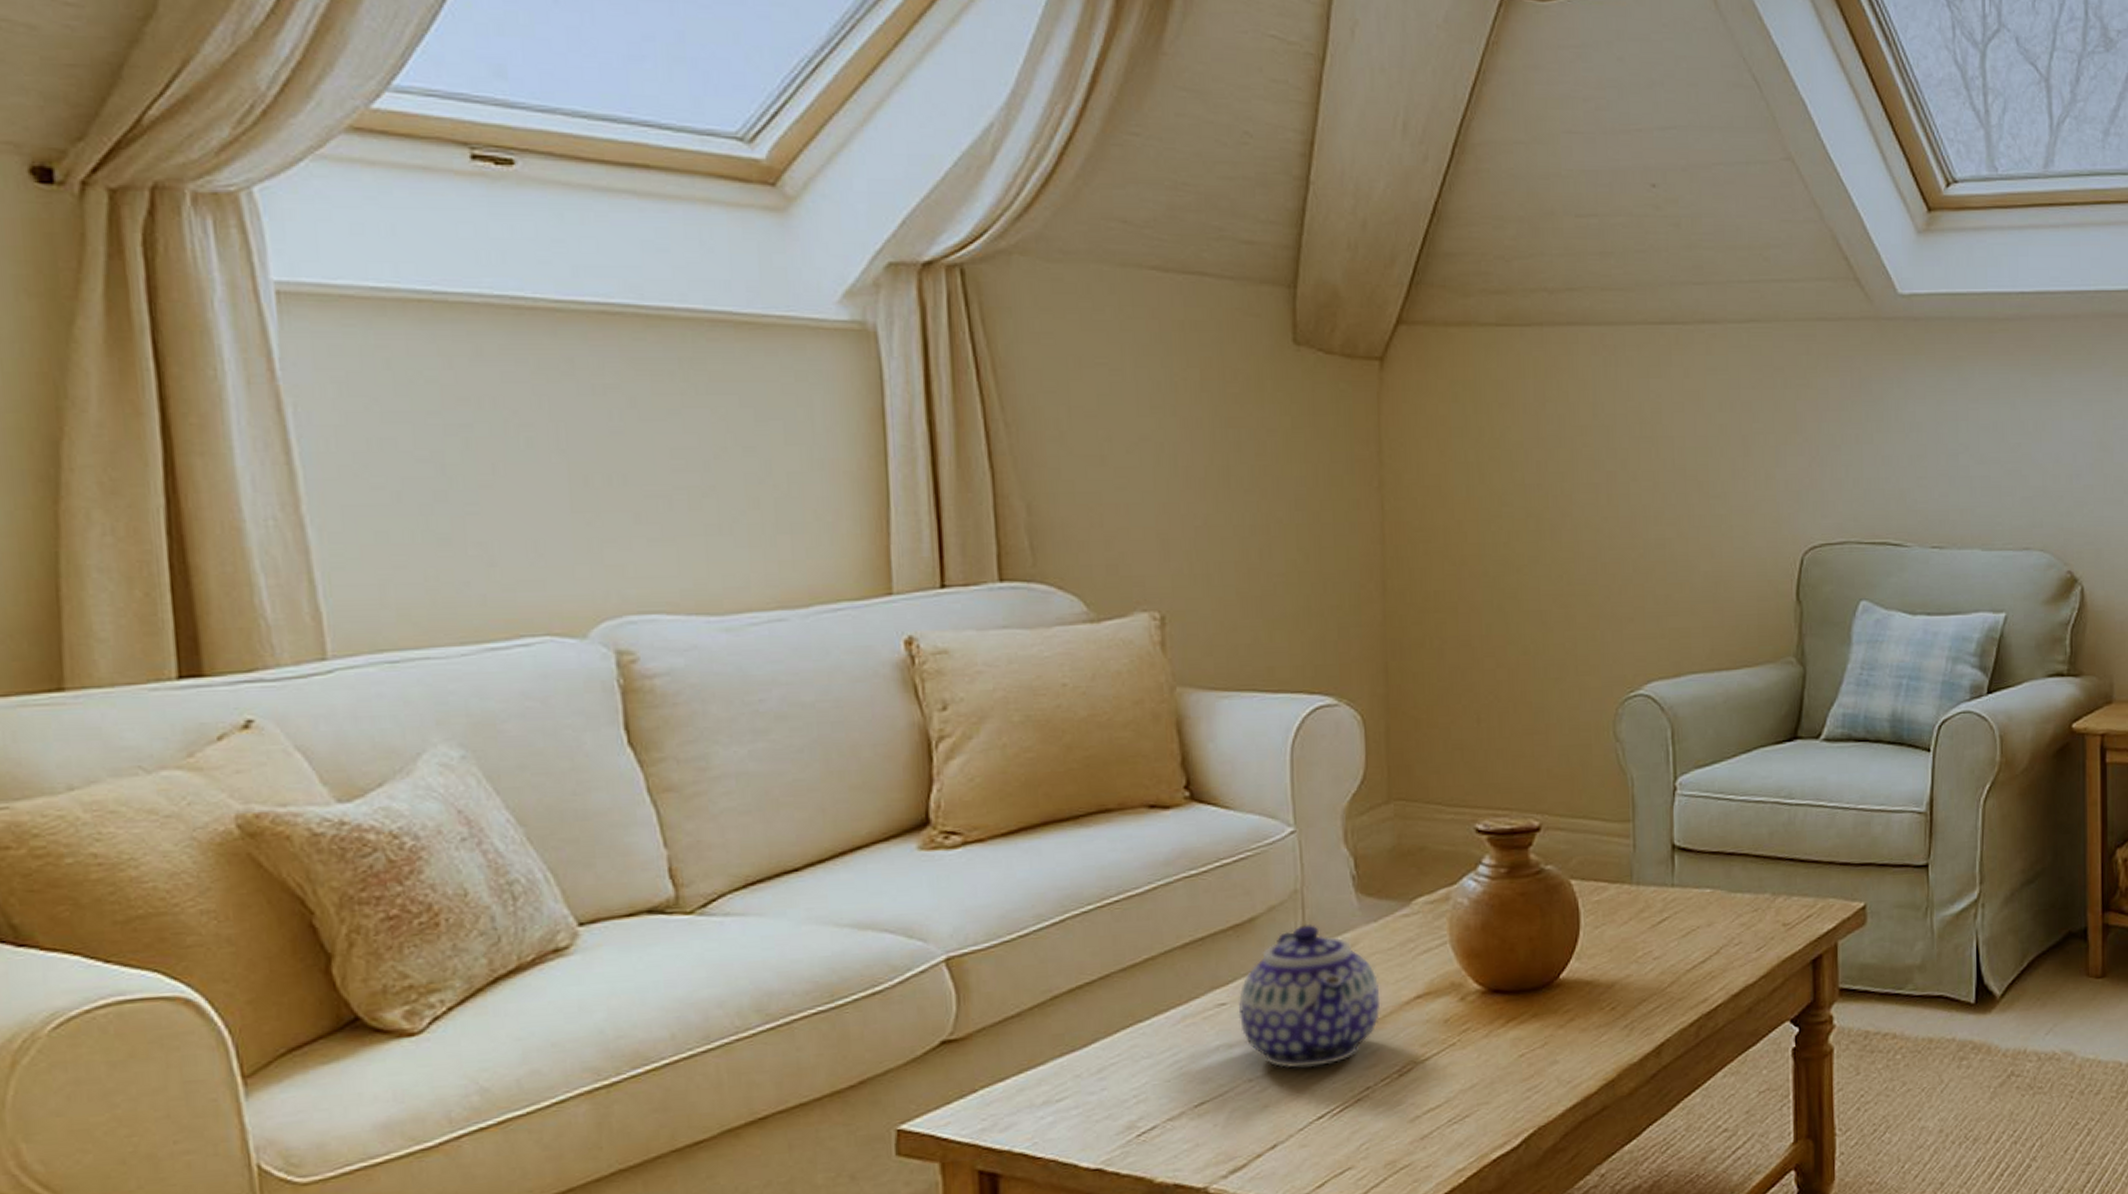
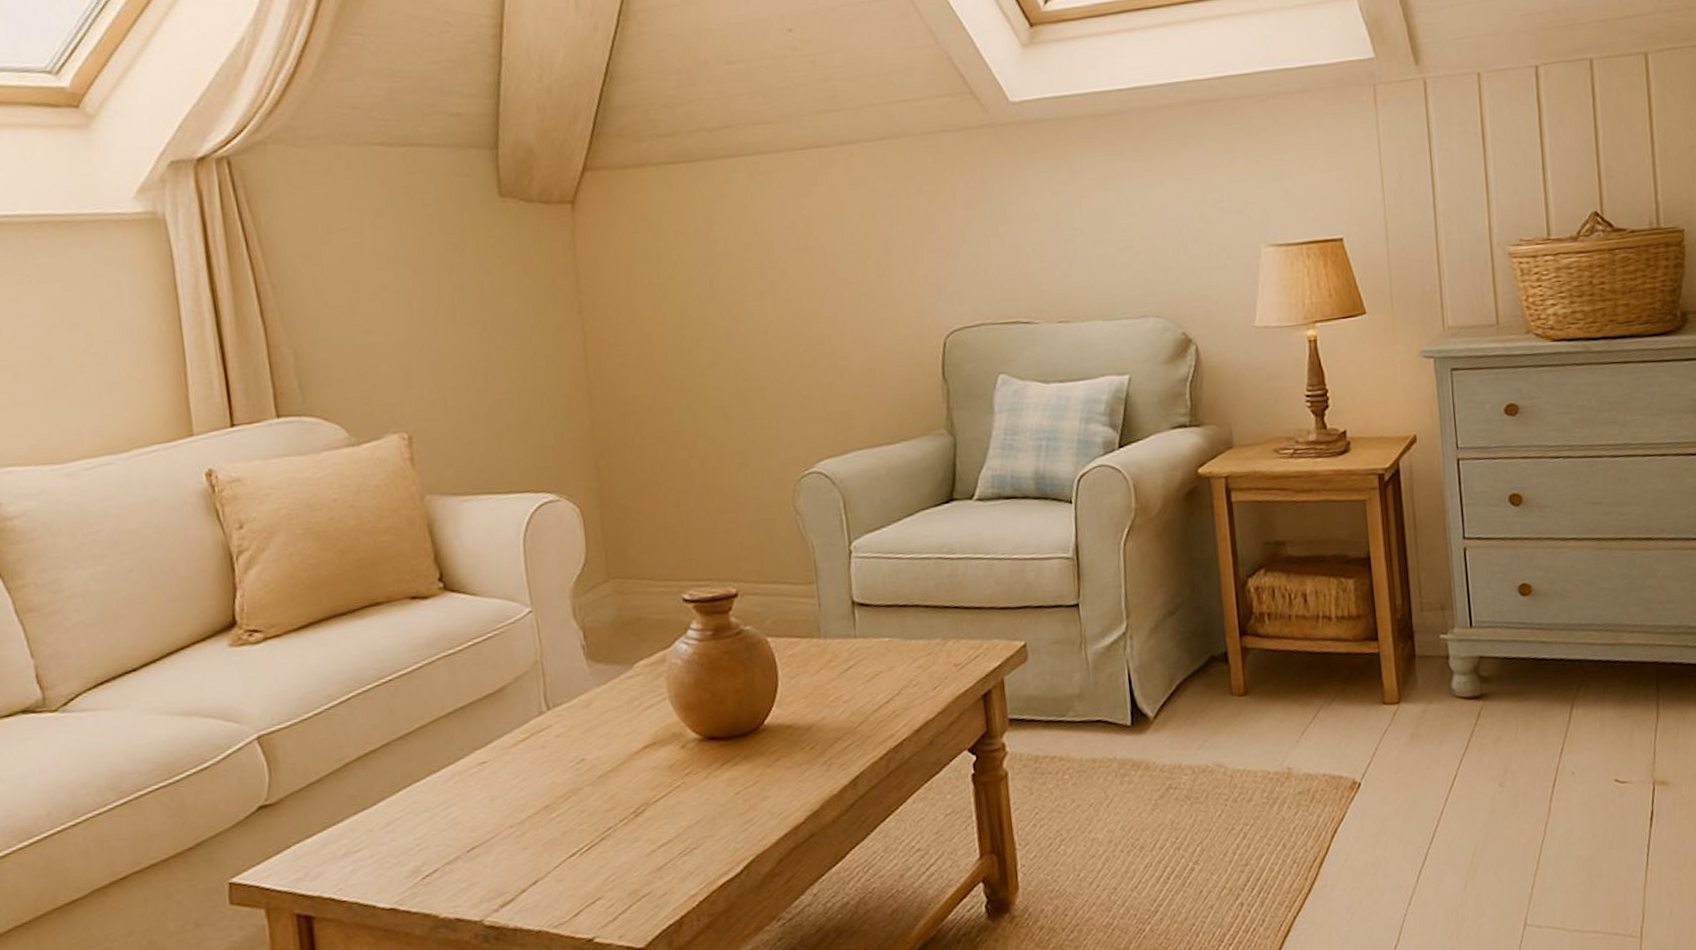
teapot: present [1238,924,1381,1068] -> none [496,689,615,815]

